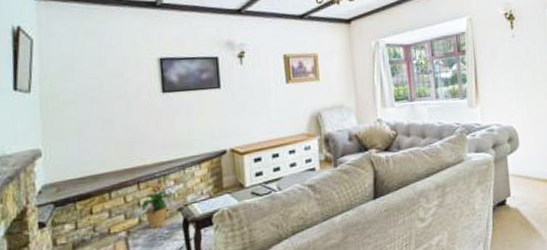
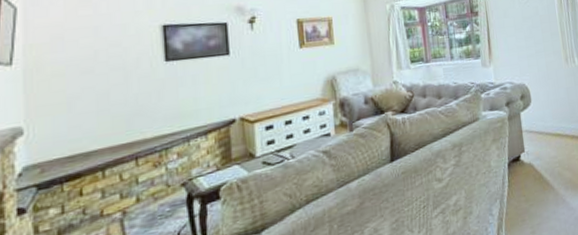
potted plant: present [134,190,173,229] -> none [131,164,176,207]

